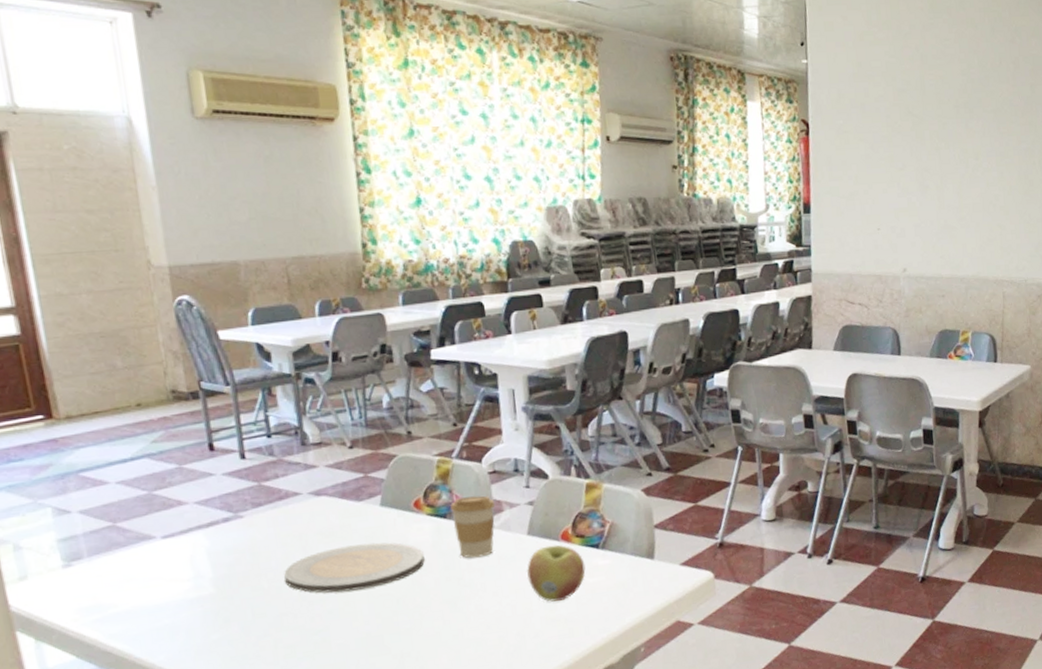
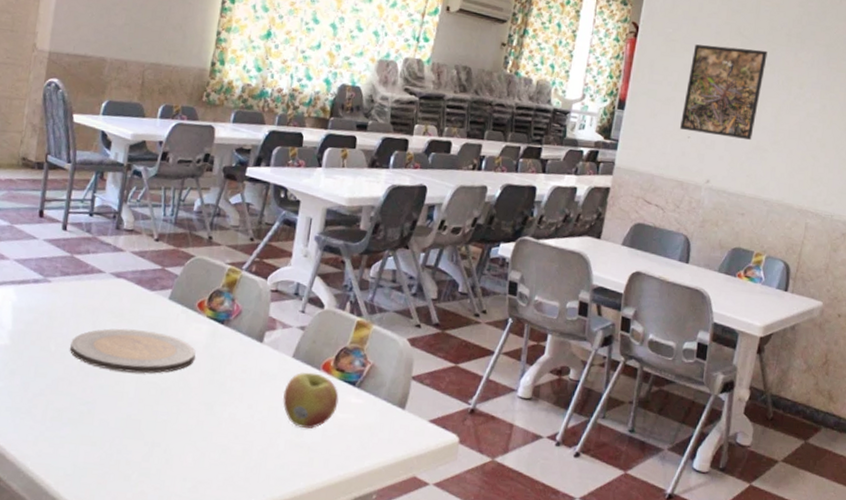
coffee cup: present [450,495,495,558] -> none [227,308,270,369]
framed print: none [867,126,940,223] -> present [679,44,768,140]

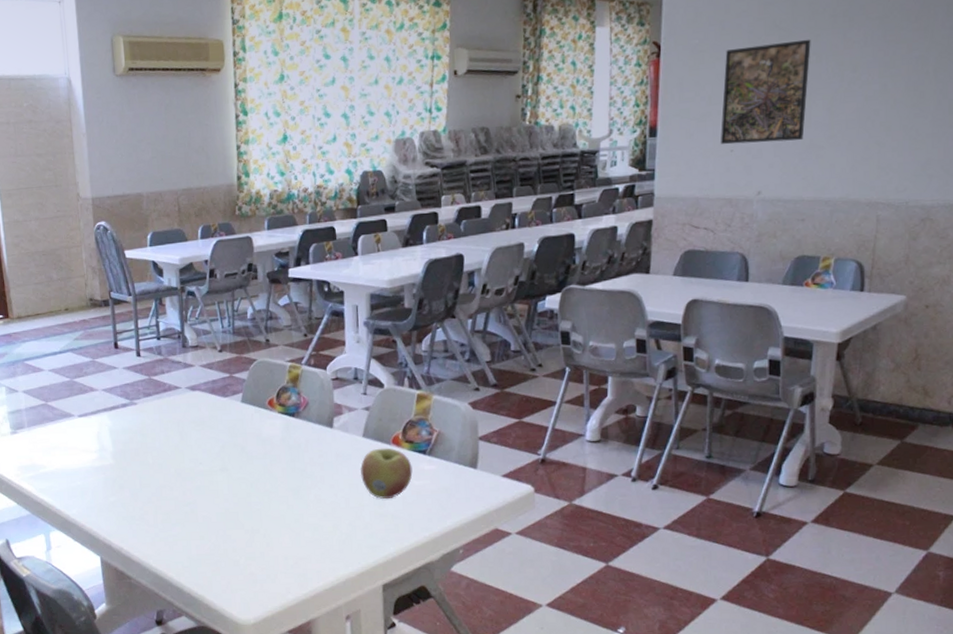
plate: present [70,328,196,374] -> none [165,433,275,473]

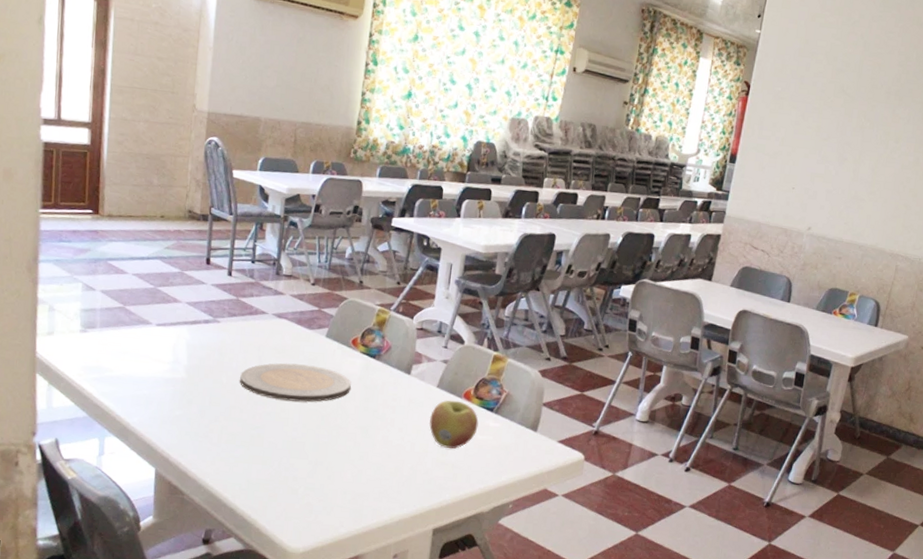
plate: none [165,433,275,473] -> present [240,363,351,402]
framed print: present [720,39,811,145] -> none [785,102,868,190]

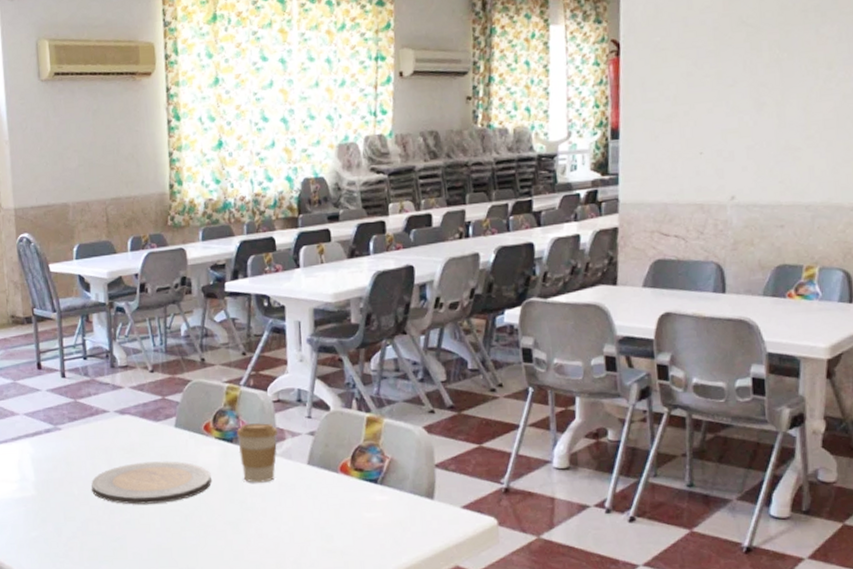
coffee cup: none [379,344,416,397] -> present [237,422,277,483]
apple: present [428,399,479,449] -> none [305,476,363,533]

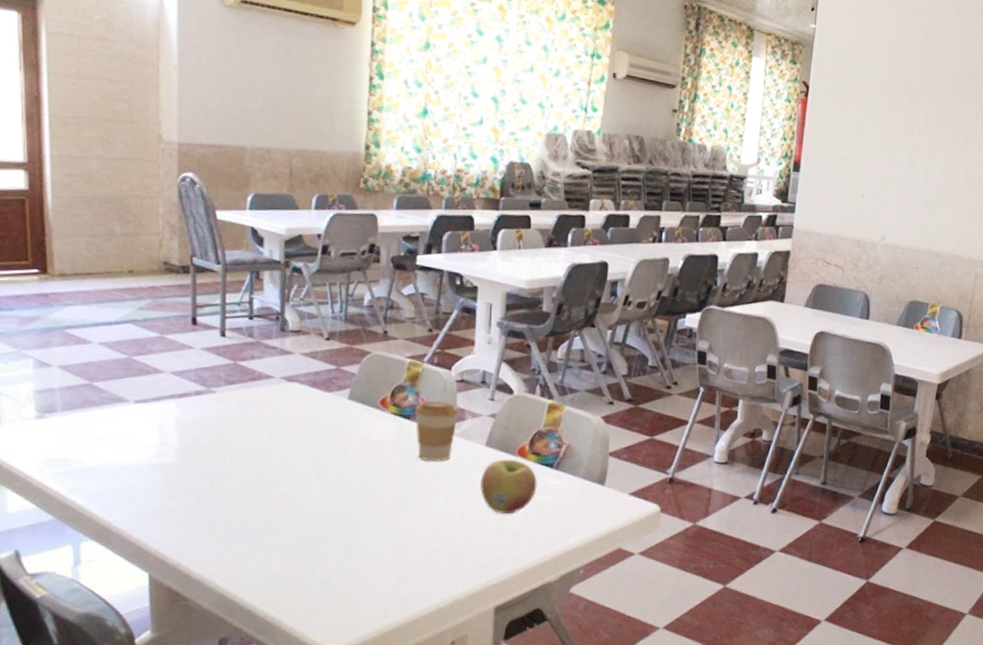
plate: present [91,461,212,505] -> none [247,434,383,477]
apple: none [305,476,363,533] -> present [479,459,537,514]

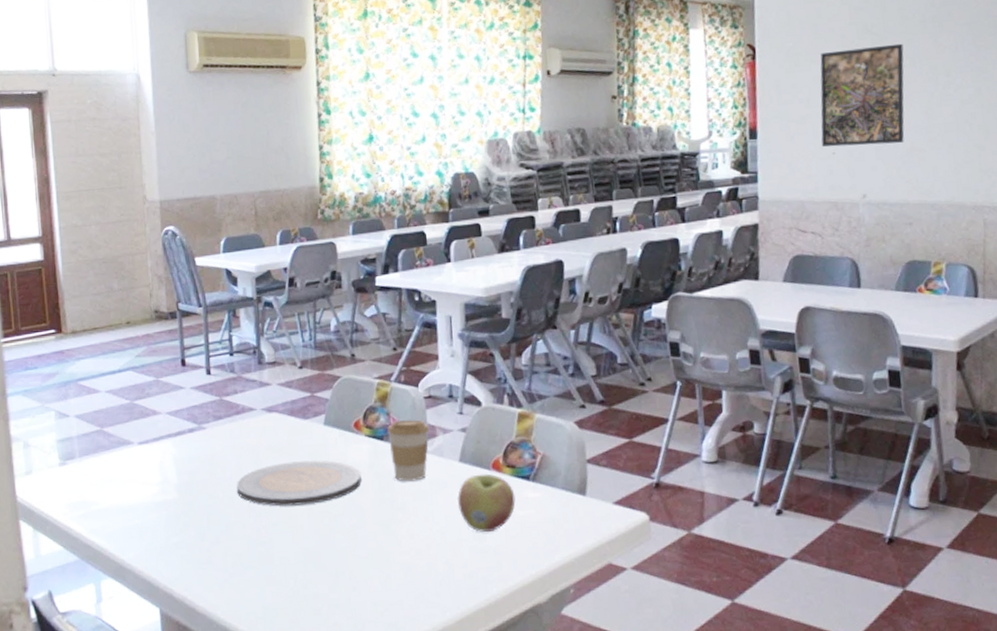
plate: none [247,434,383,477] -> present [237,460,362,507]
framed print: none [853,101,934,195] -> present [820,43,905,147]

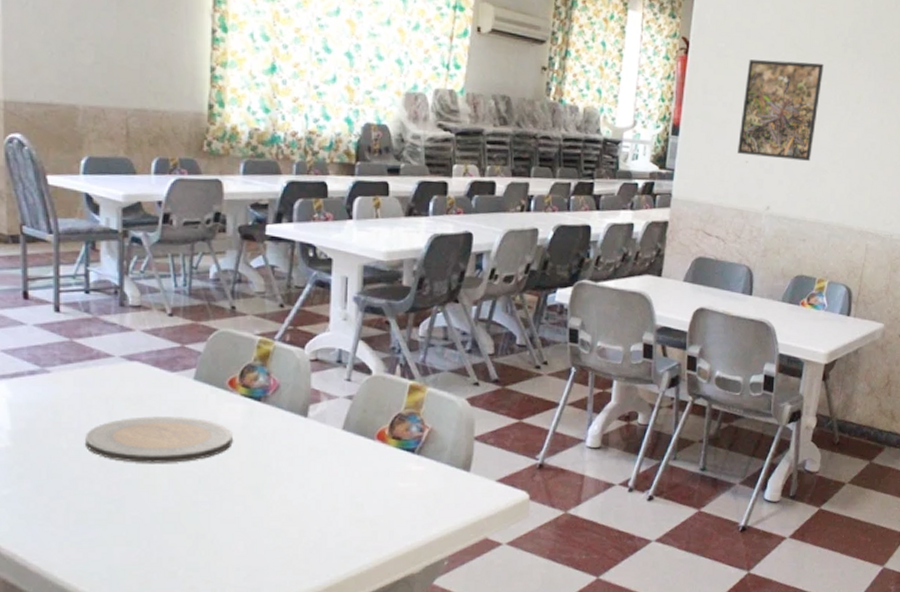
coffee cup: present [388,419,429,482] -> none [267,381,312,446]
apple: present [457,473,516,532] -> none [336,443,398,502]

